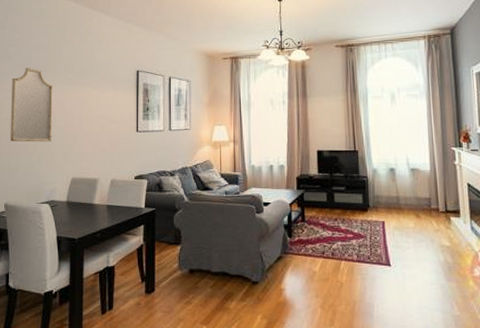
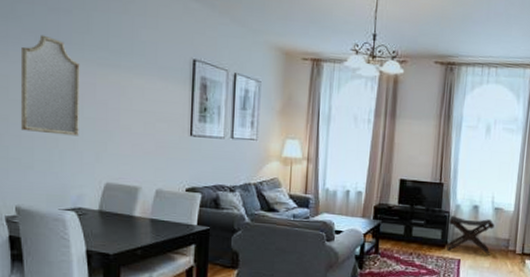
footstool: none [368,180,414,216] -> present [446,216,495,256]

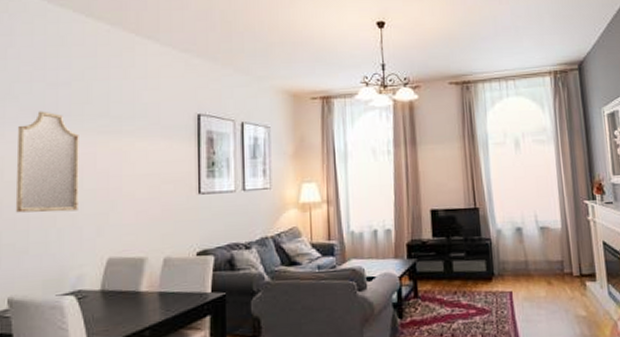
footstool: present [446,216,495,256] -> none [492,241,545,284]

